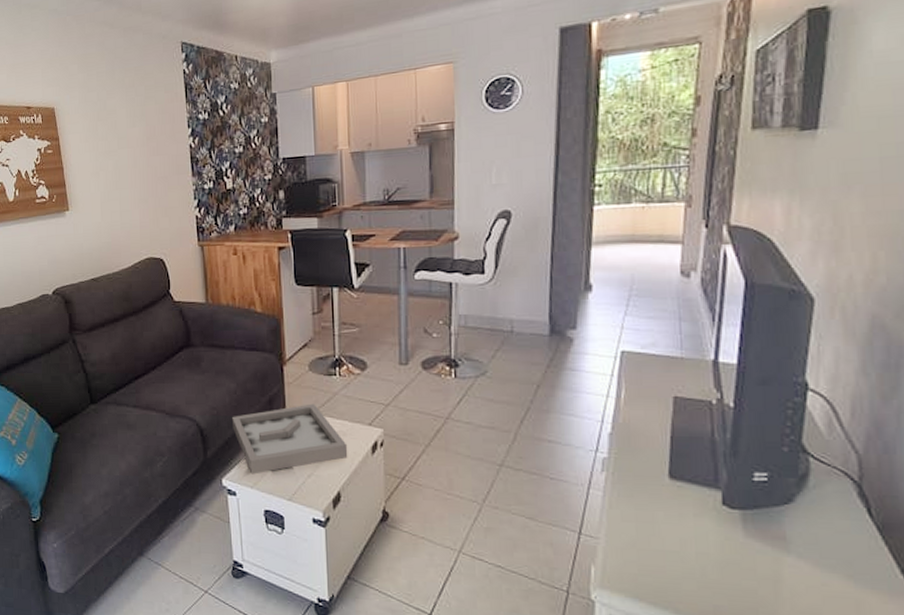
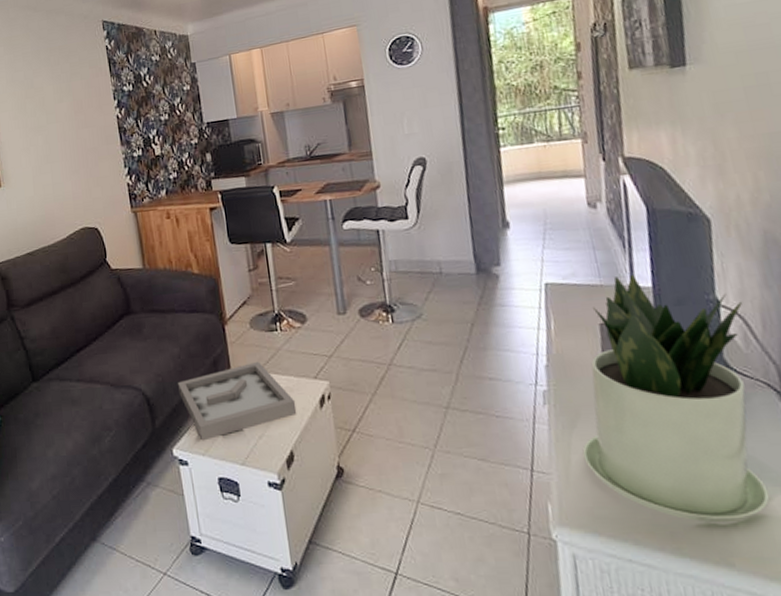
planter: none [635,349,834,603] -> present [582,274,771,523]

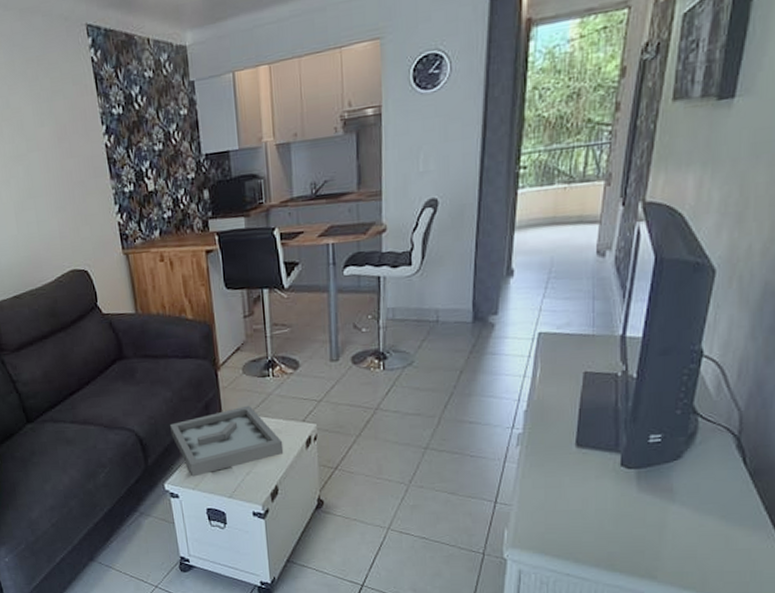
planter: present [582,274,771,523] -> none [544,324,726,545]

